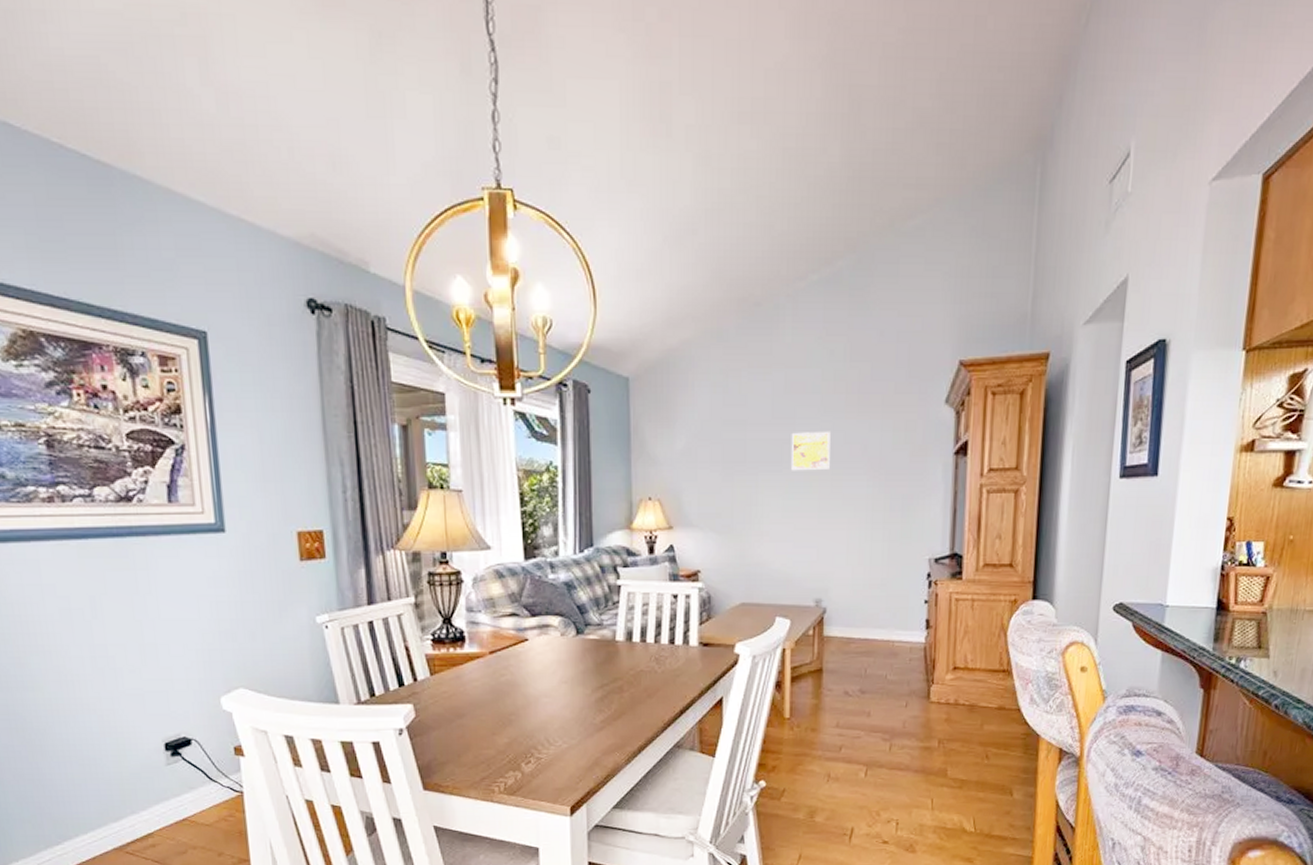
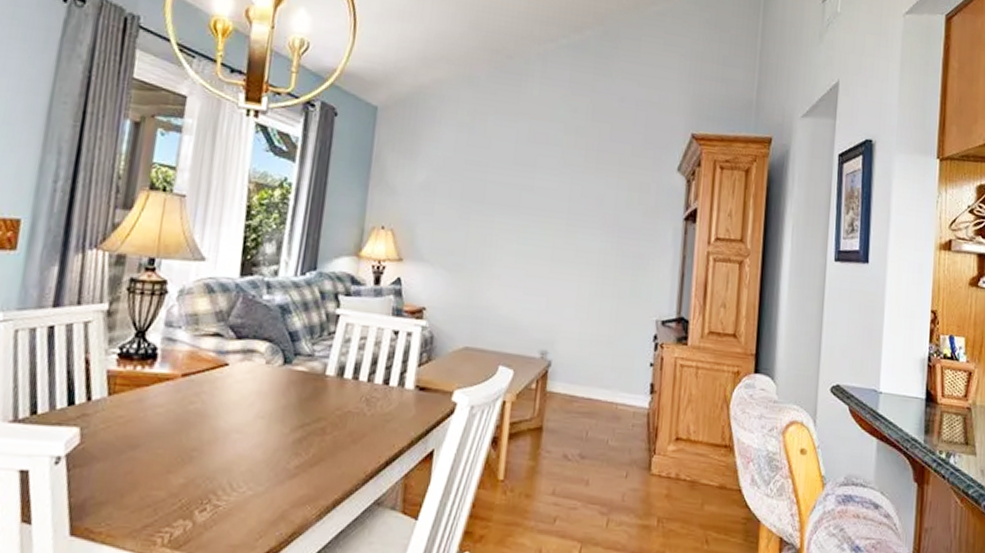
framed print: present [790,431,831,471] -> none [527,179,569,220]

